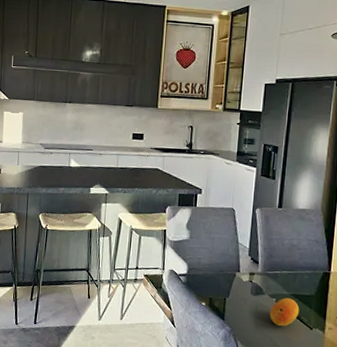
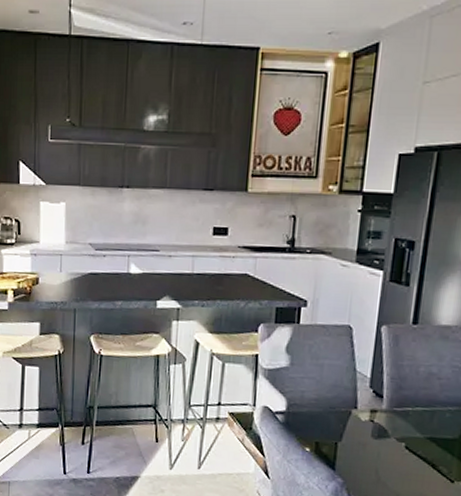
fruit: present [269,297,300,327] -> none [395,442,438,479]

